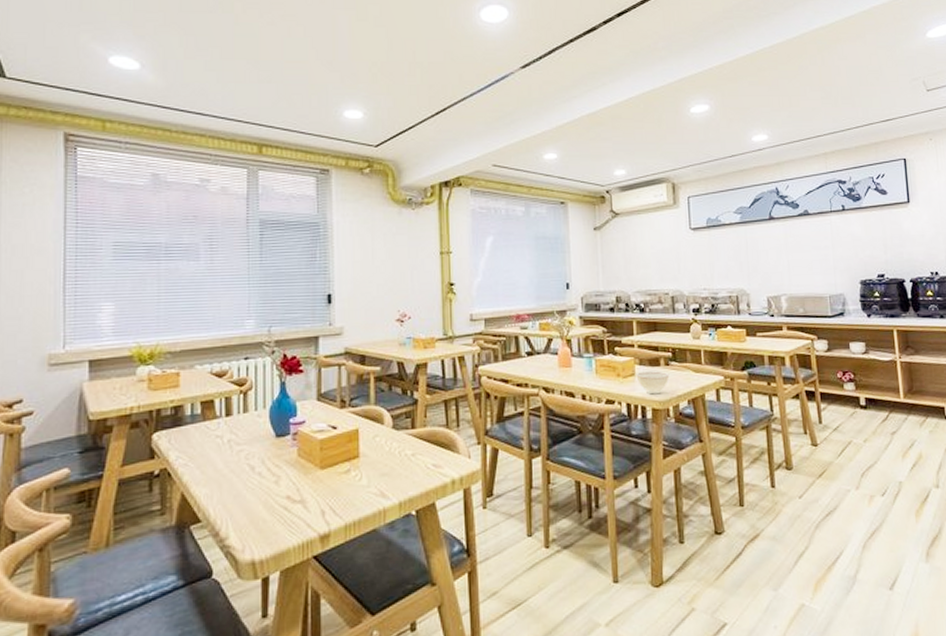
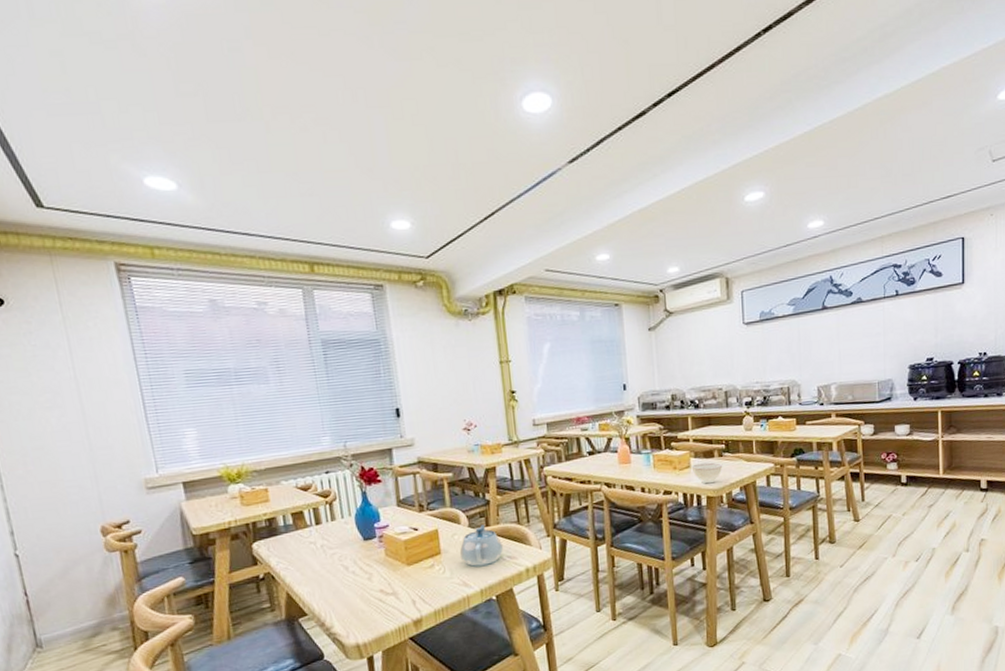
teapot: none [379,426,429,474] -> present [459,524,504,567]

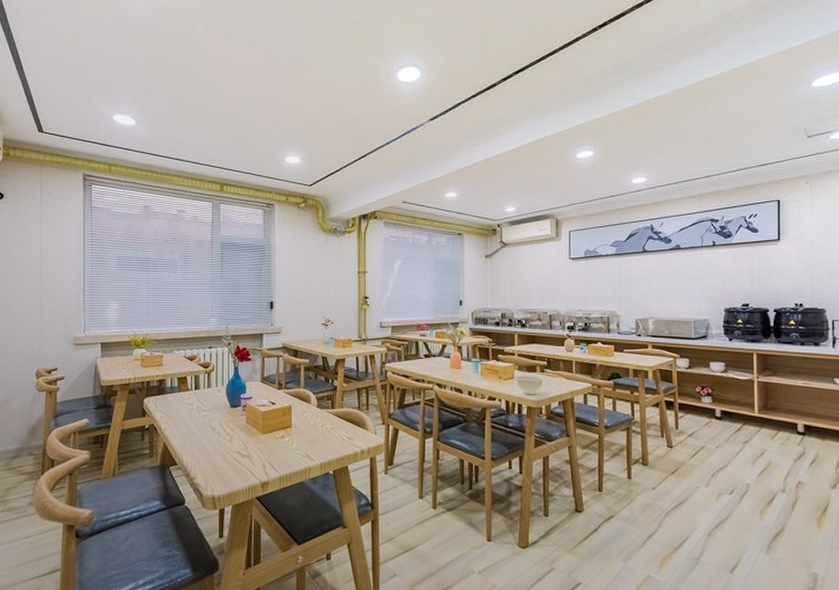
teapot: present [459,524,504,567] -> none [306,407,344,442]

